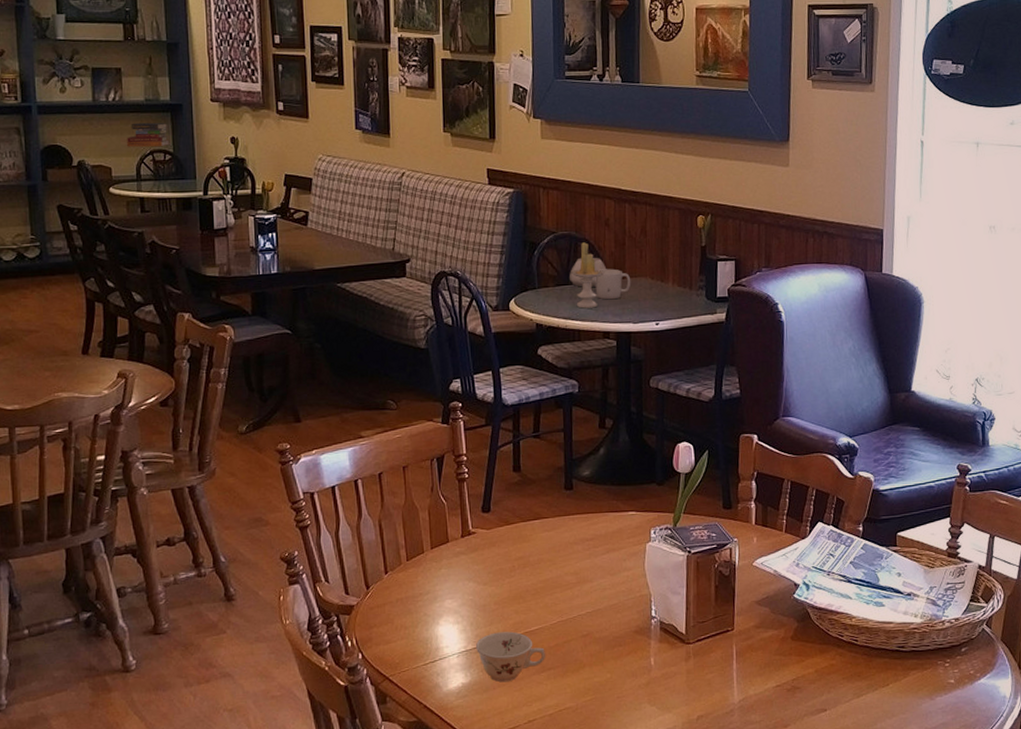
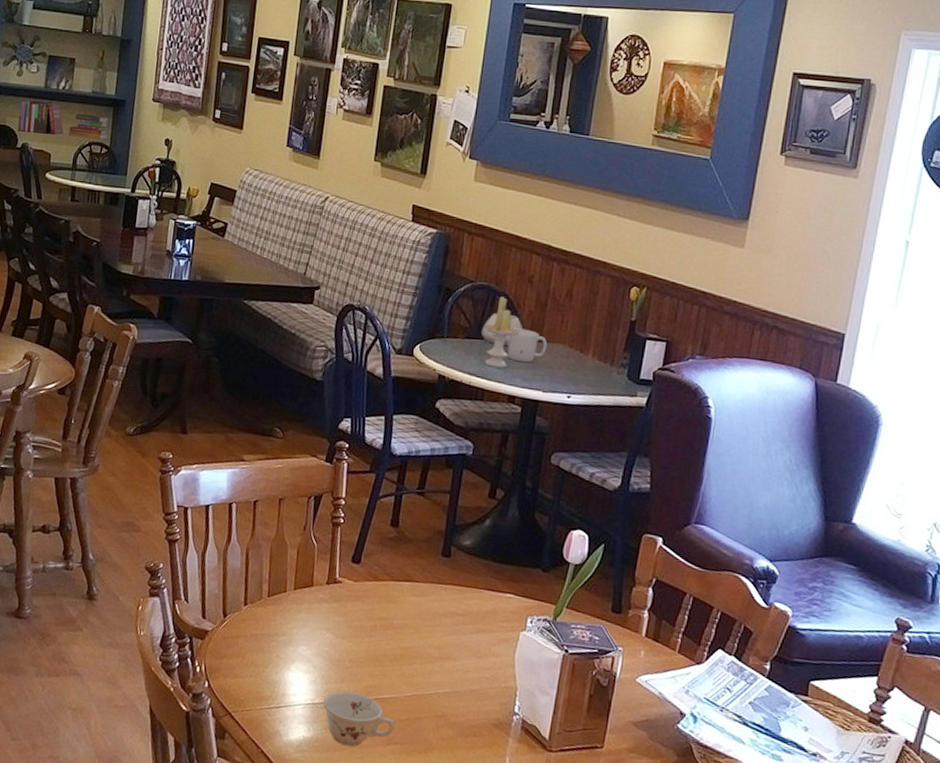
books: none [69,115,121,149] -> present [18,100,63,136]

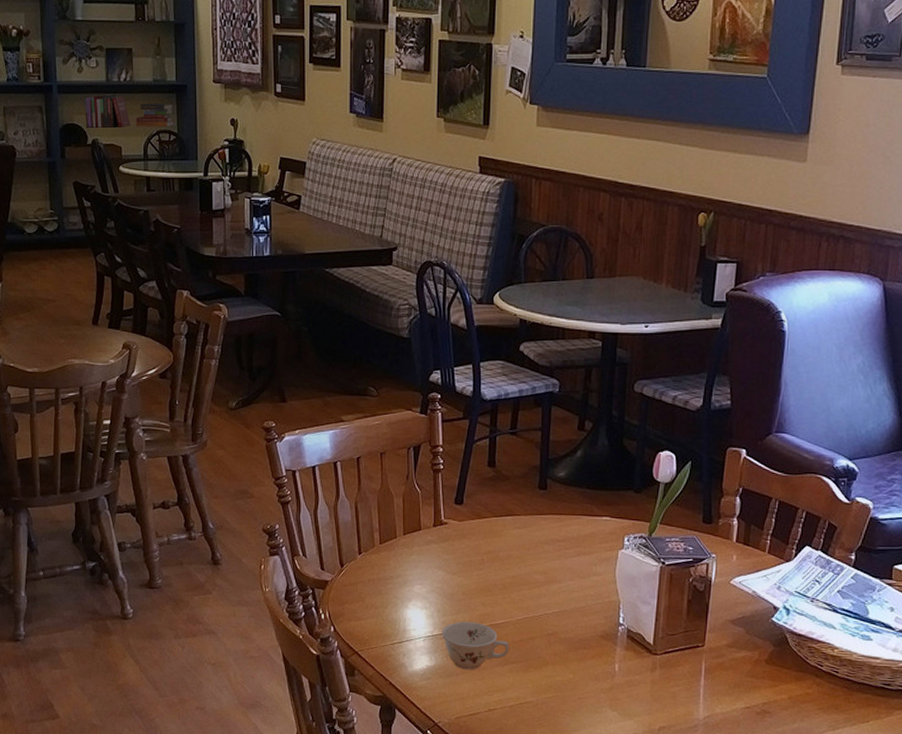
sugar bowl: present [480,309,523,346] -> none [556,249,597,284]
candle: present [484,296,519,369] -> none [559,237,593,306]
mug: present [507,328,548,363] -> none [583,266,622,299]

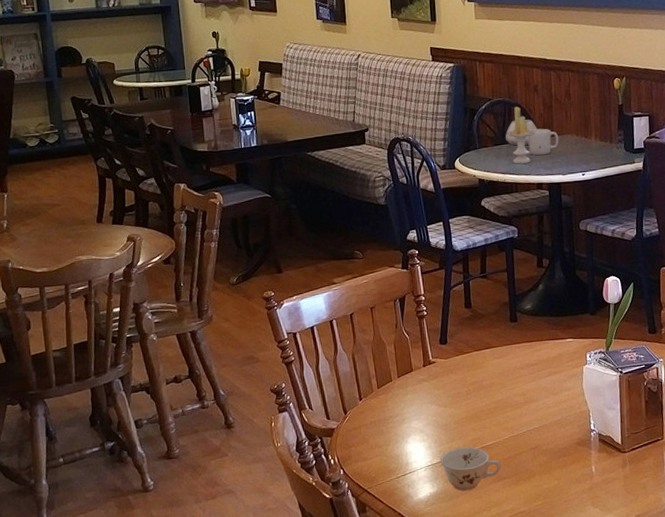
books: present [85,95,130,129] -> none [77,19,121,49]
books: present [136,103,174,128] -> none [126,23,161,45]
sugar bowl: none [556,249,597,284] -> present [505,116,538,146]
candle: none [559,237,593,306] -> present [506,107,535,164]
mug: none [583,266,622,299] -> present [527,128,559,156]

